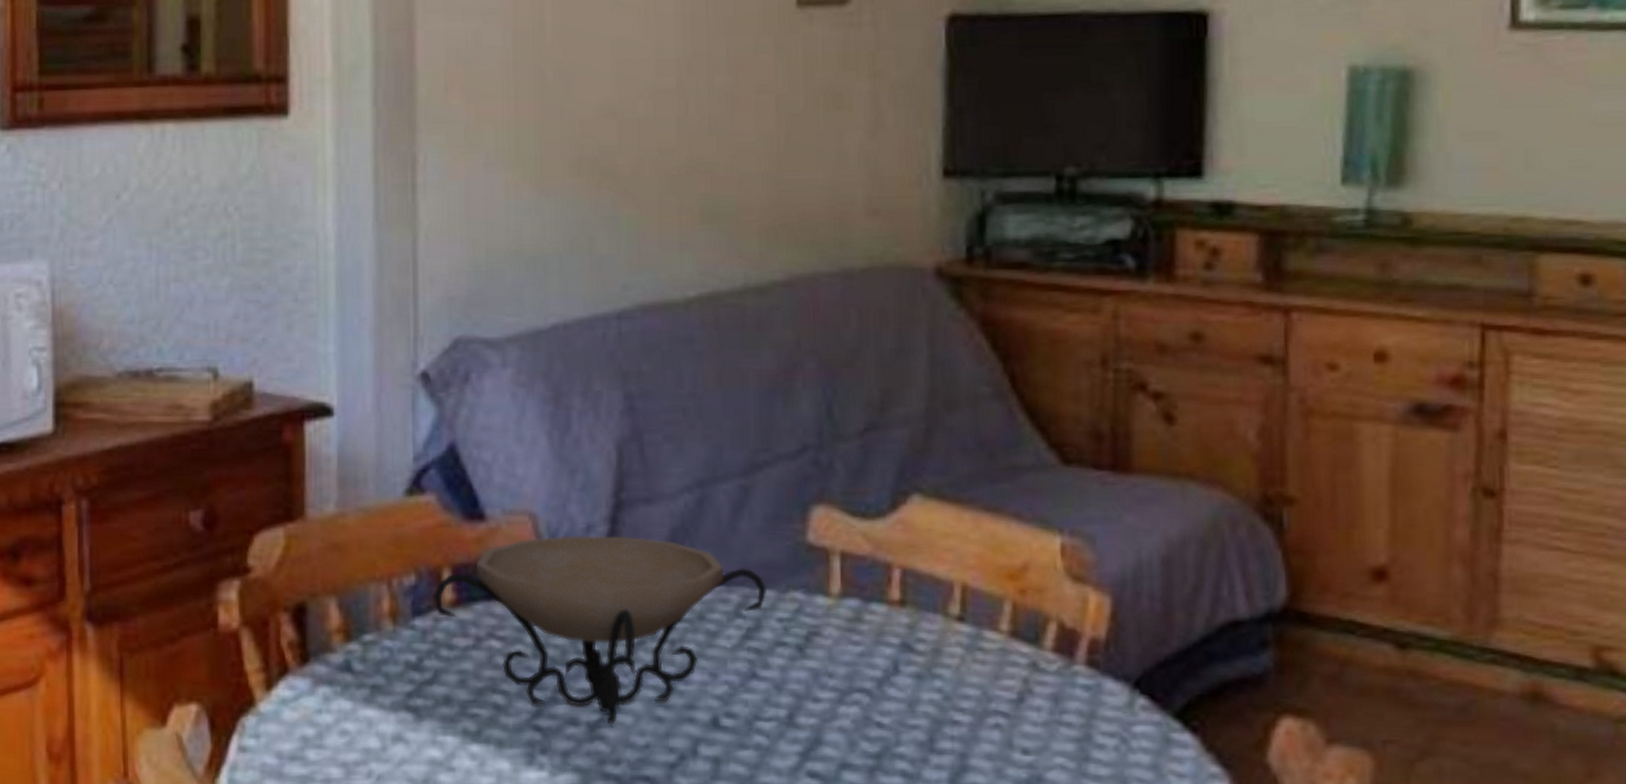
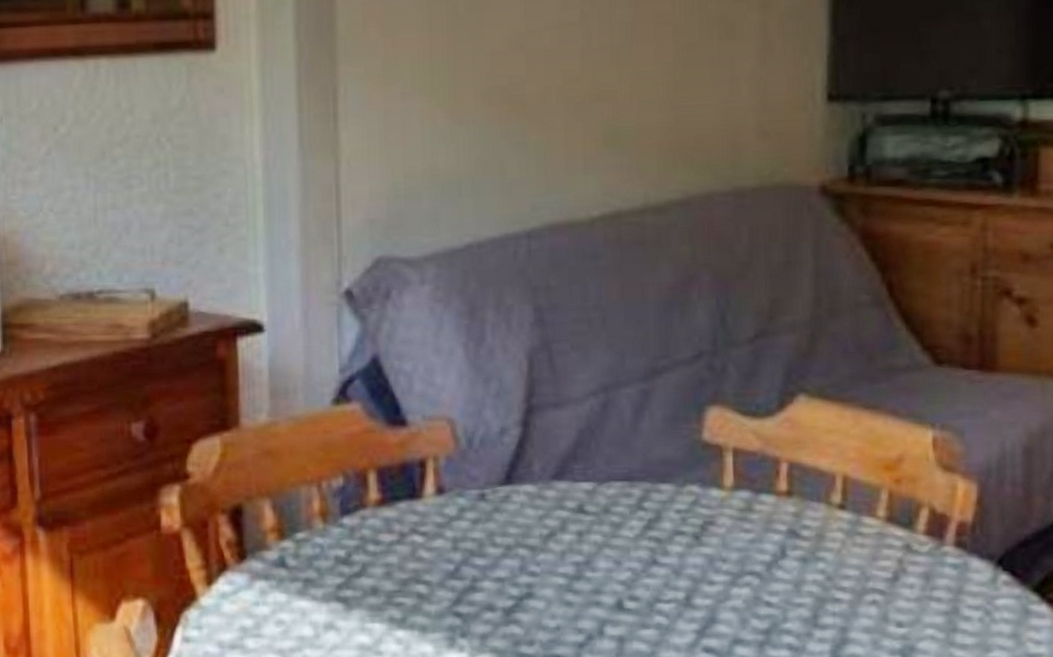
decorative bowl: present [432,535,766,725] -> none [359,437,666,610]

